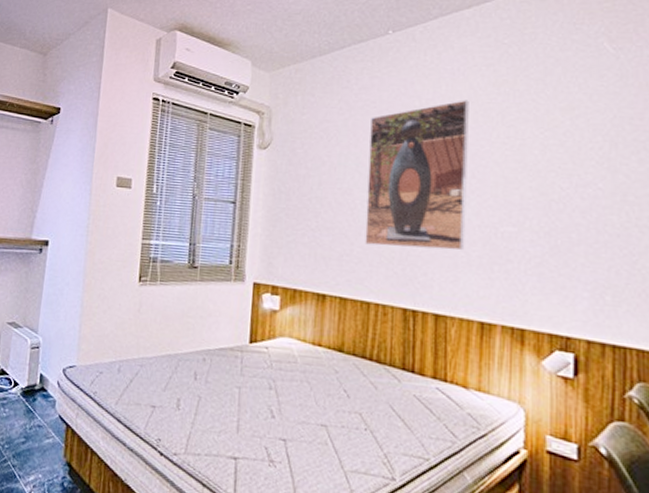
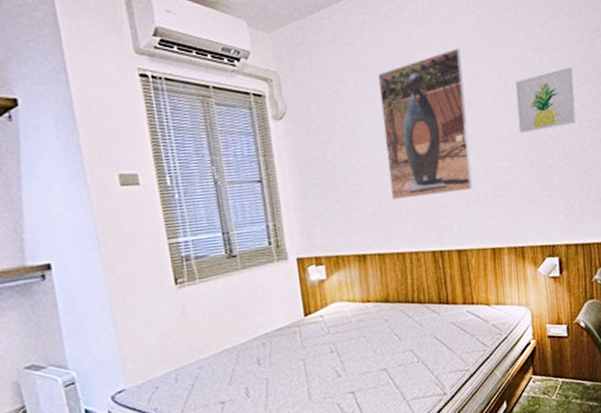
wall art: none [534,131,618,199] -> present [515,66,576,134]

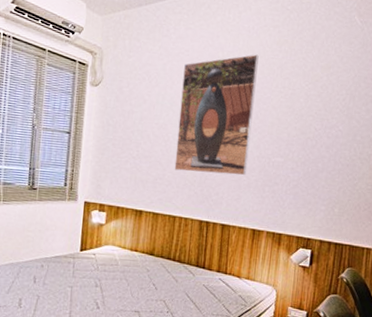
wall art: present [515,66,576,134] -> none [297,87,356,137]

